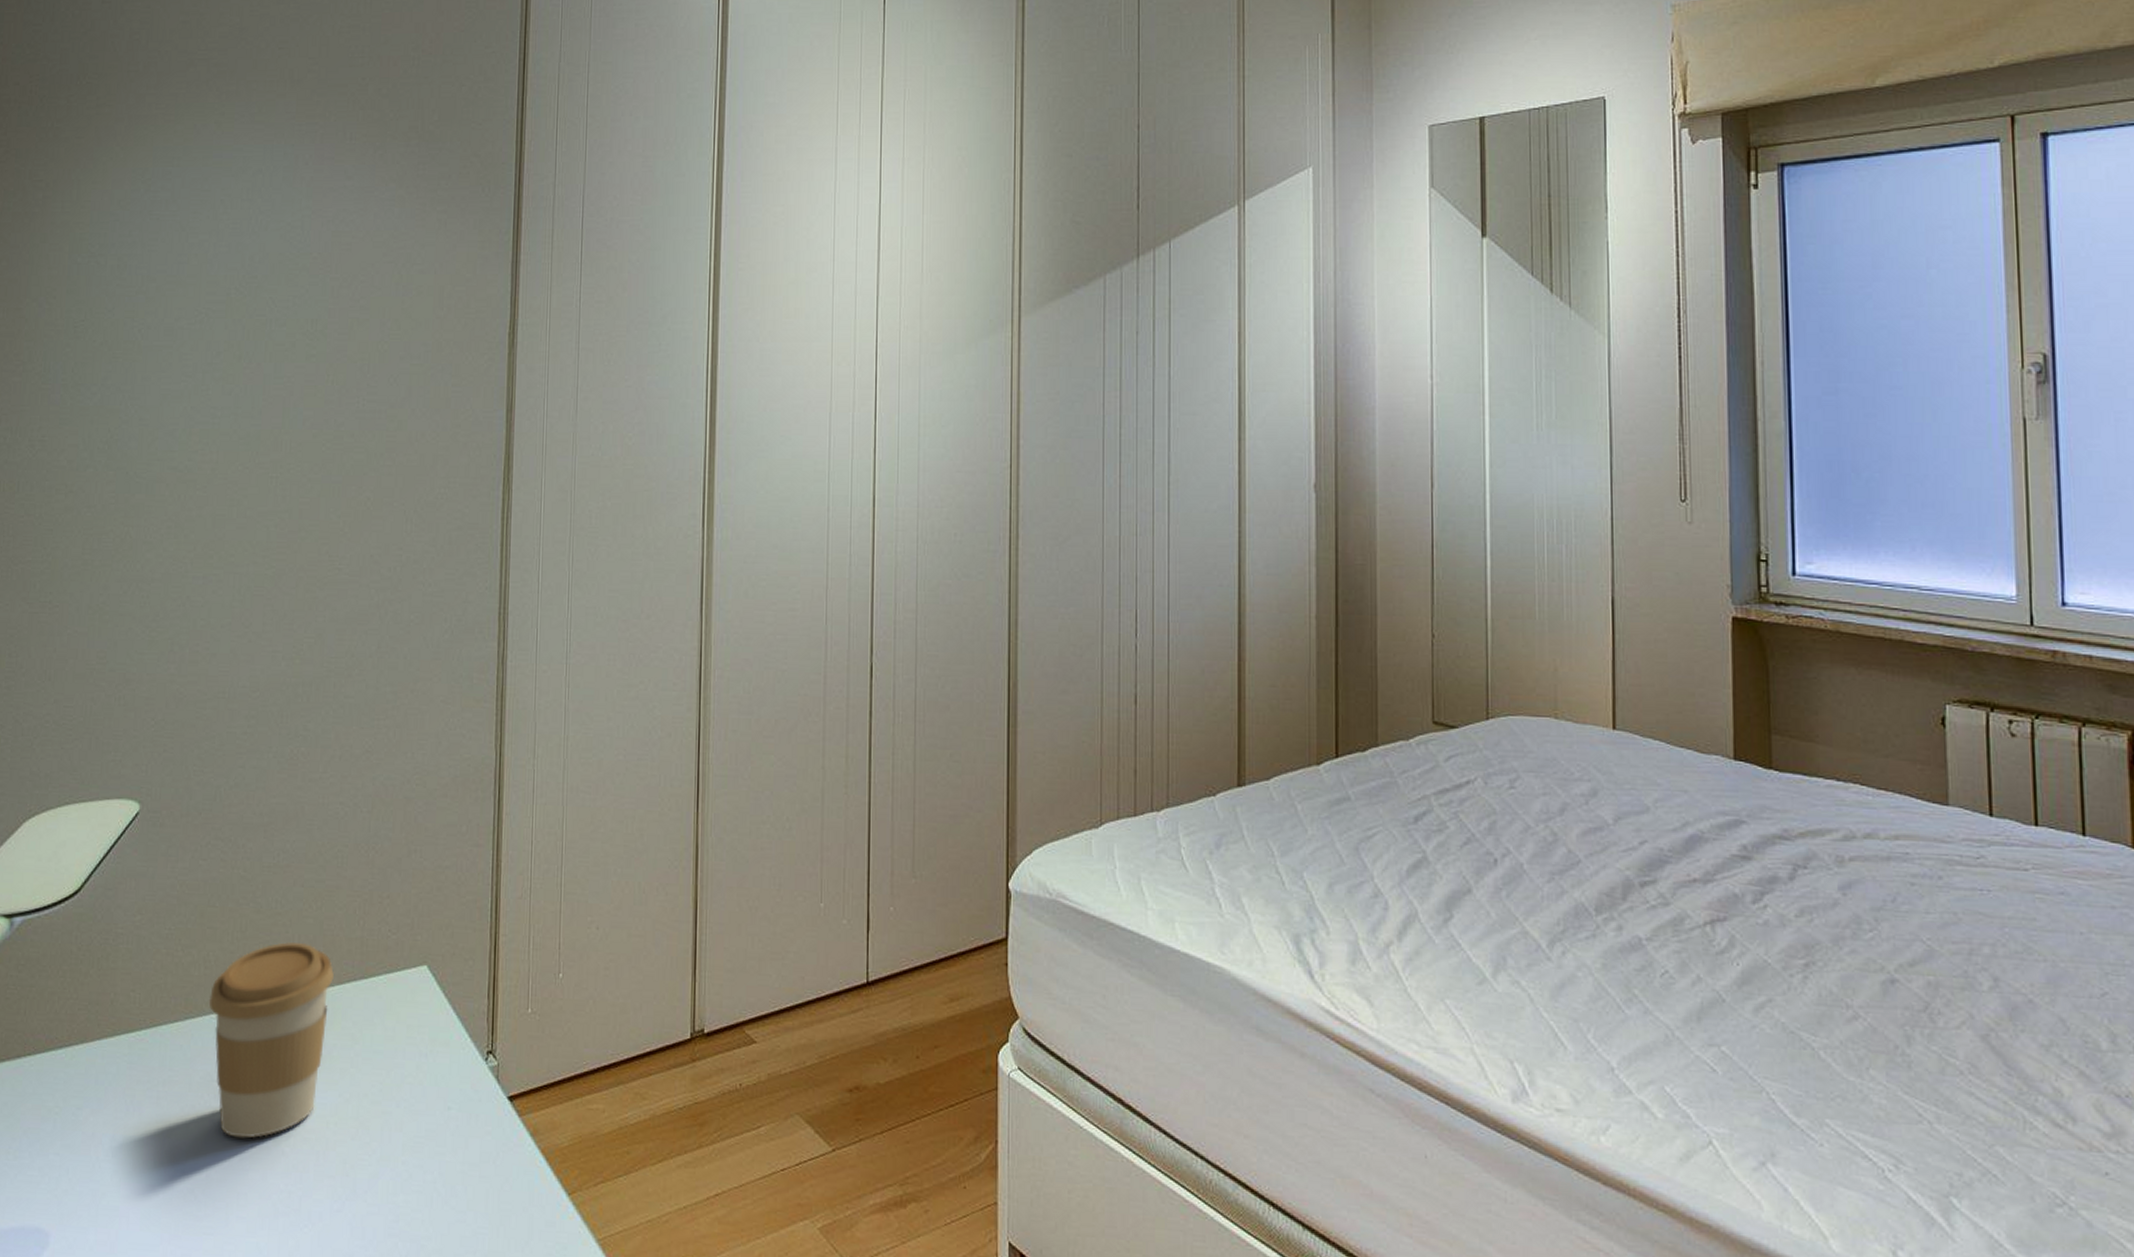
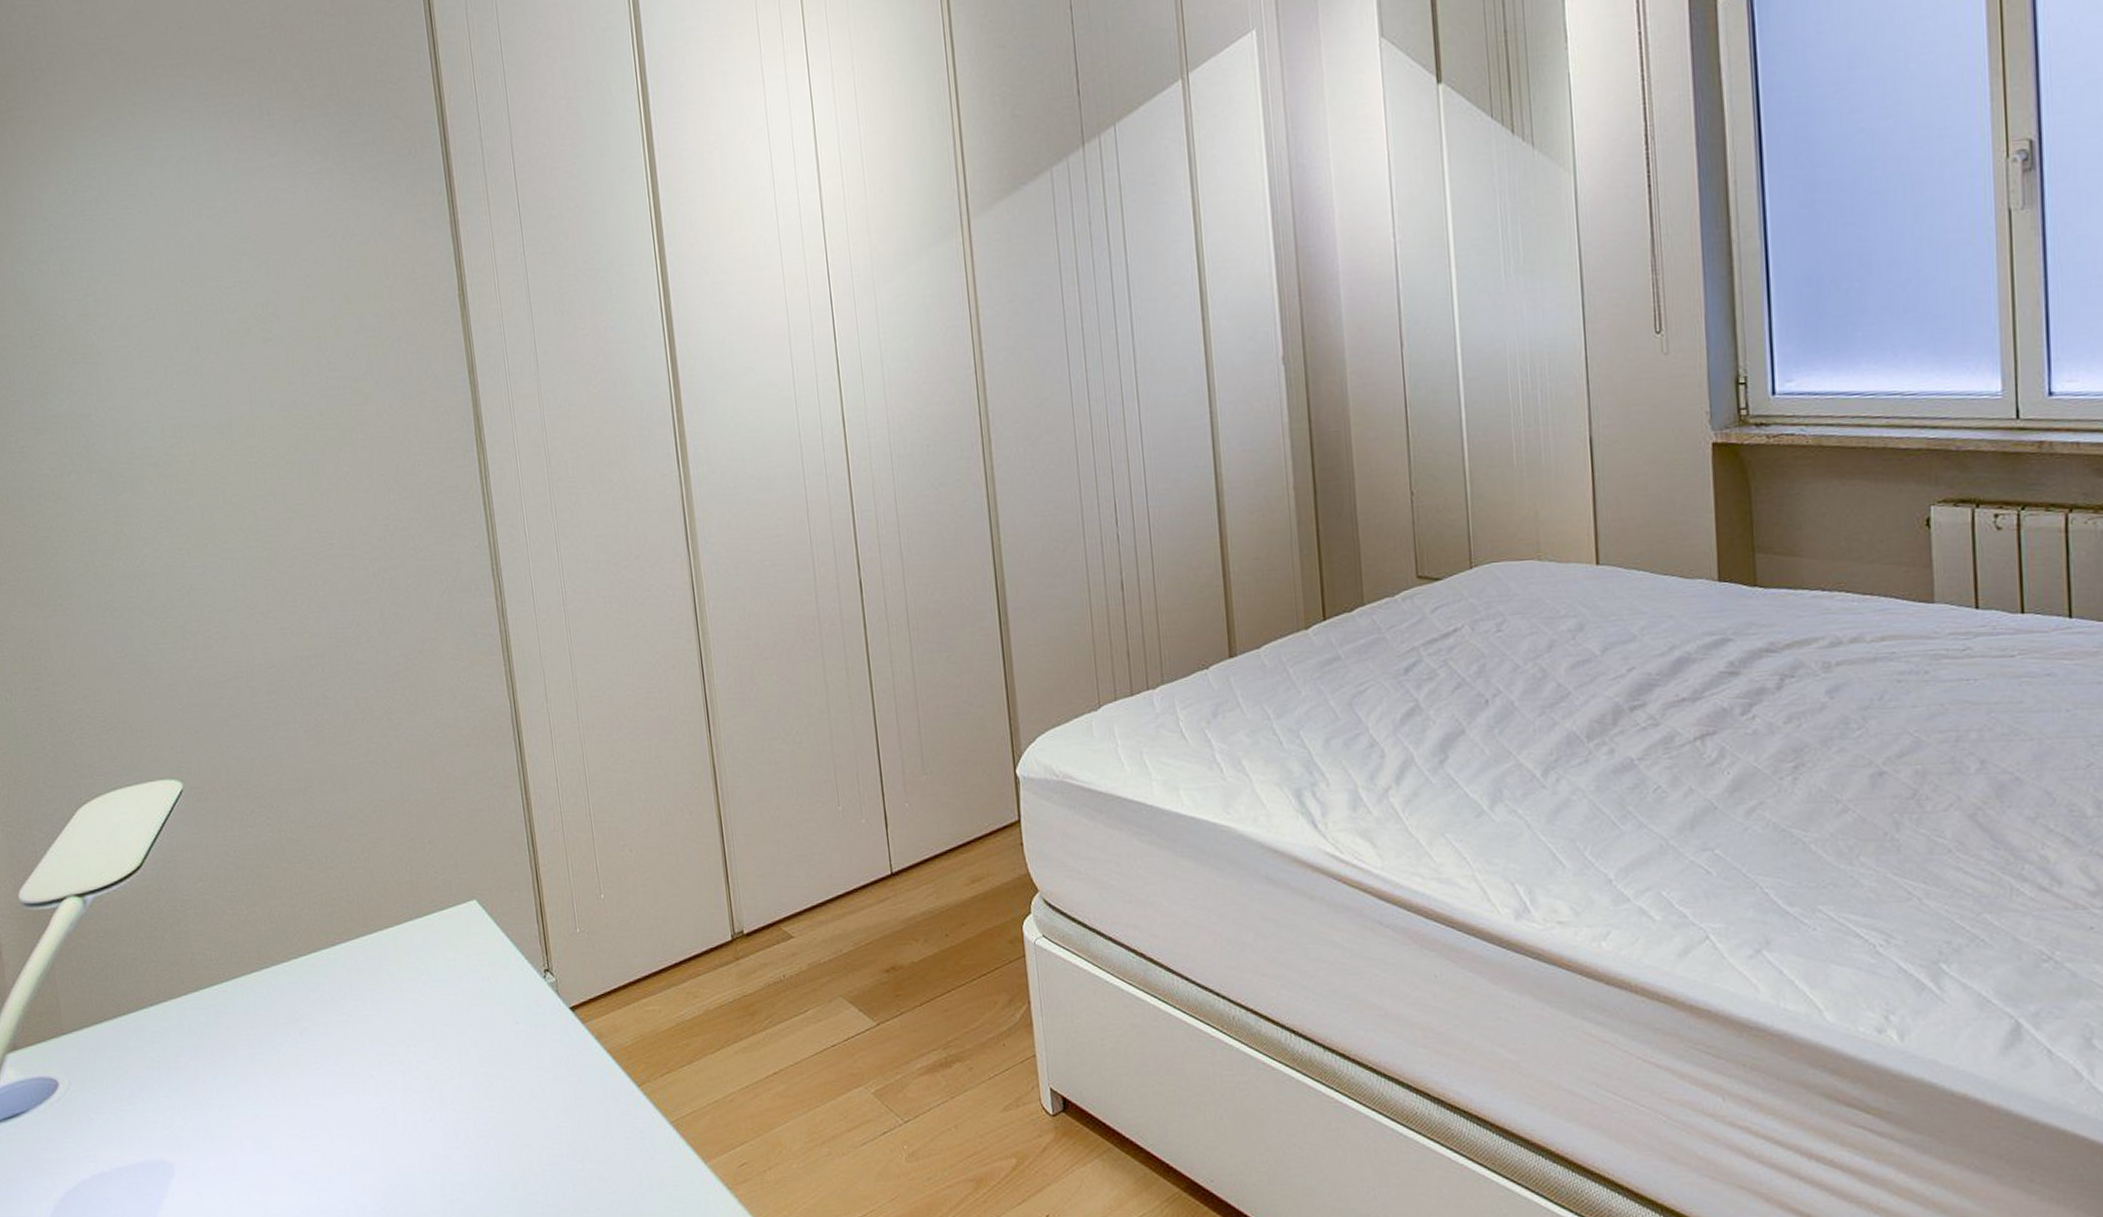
coffee cup: present [210,942,334,1139] -> none [279,892,393,1067]

